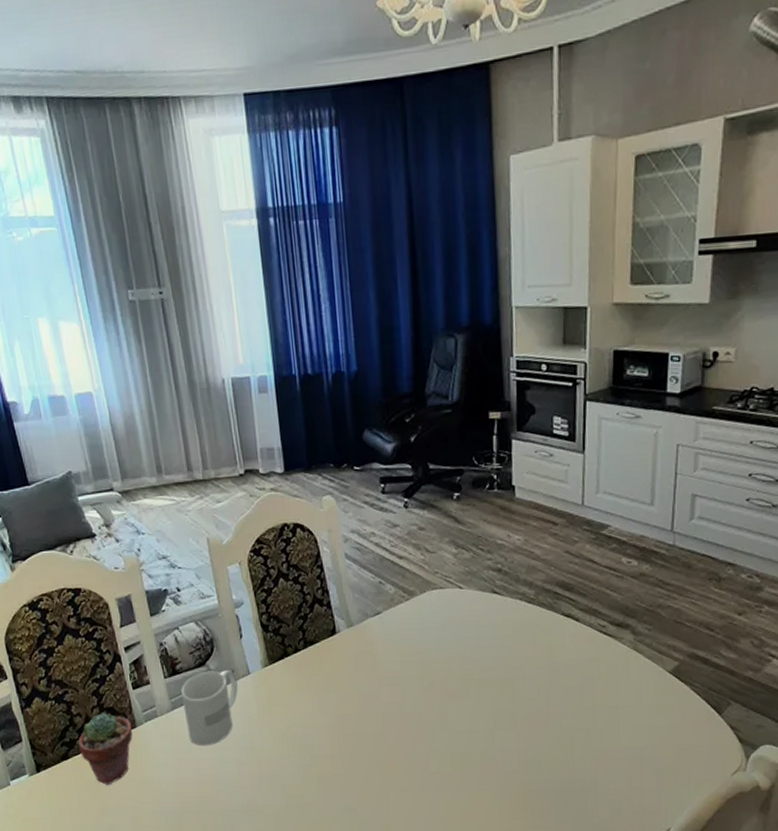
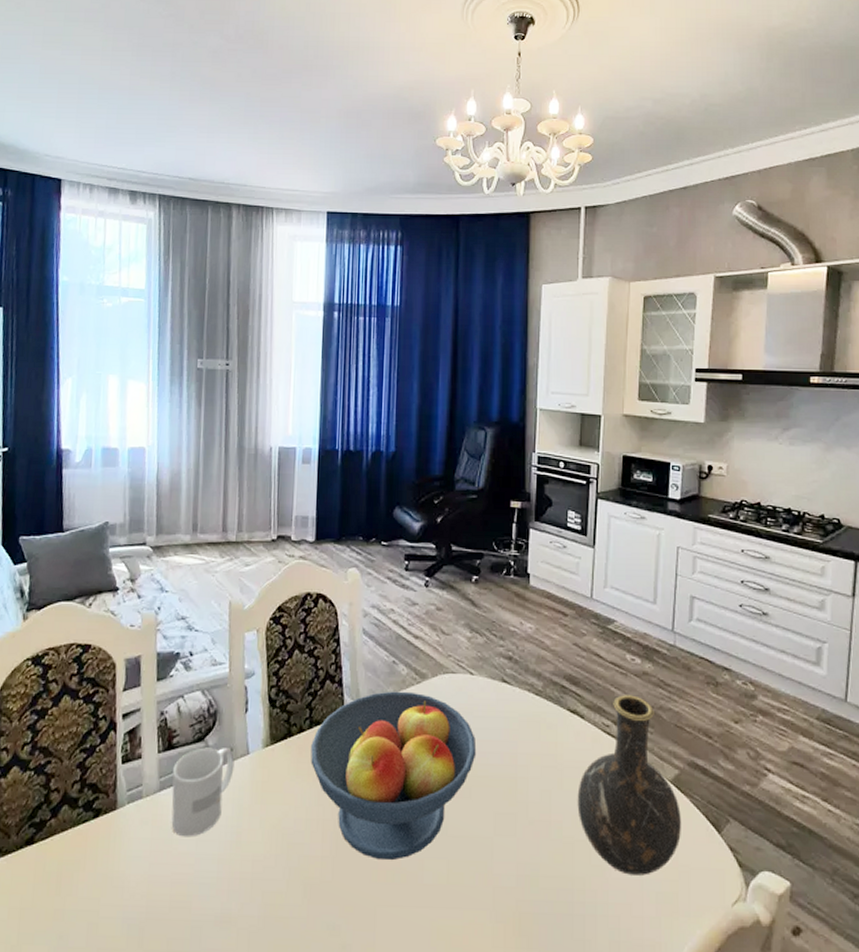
potted succulent: present [78,712,133,786] -> none [48,788,112,881]
fruit bowl: none [308,608,472,755] -> present [310,691,477,861]
vase: none [575,596,681,755] -> present [577,695,681,875]

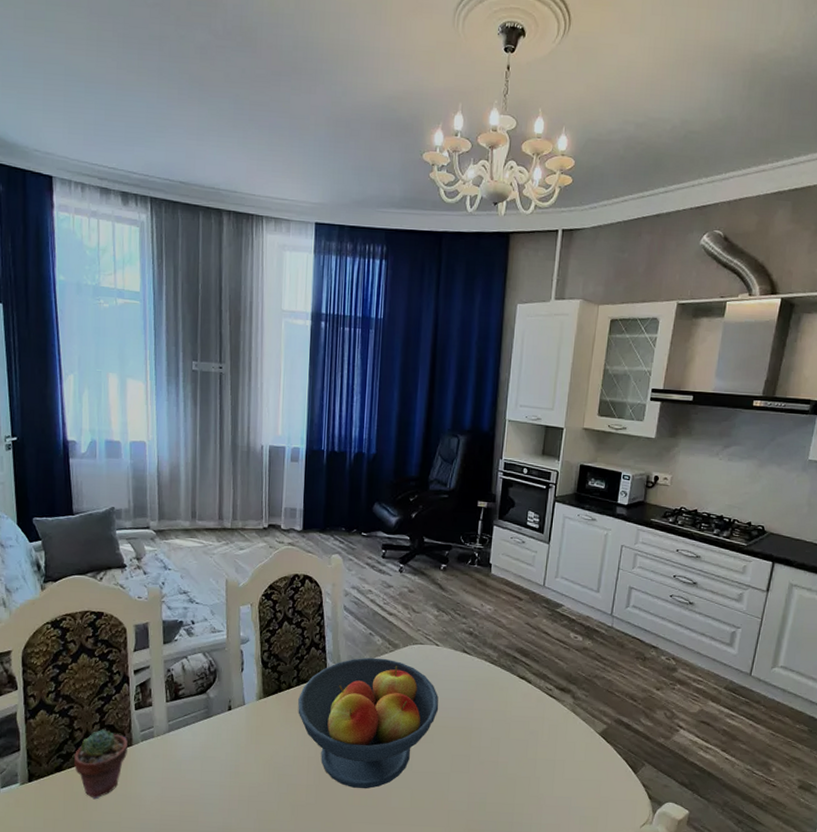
potted succulent: none [48,788,112,881] -> present [74,729,128,800]
mug: present [171,747,235,837] -> none [179,698,233,768]
vase: present [577,695,681,875] -> none [521,665,606,804]

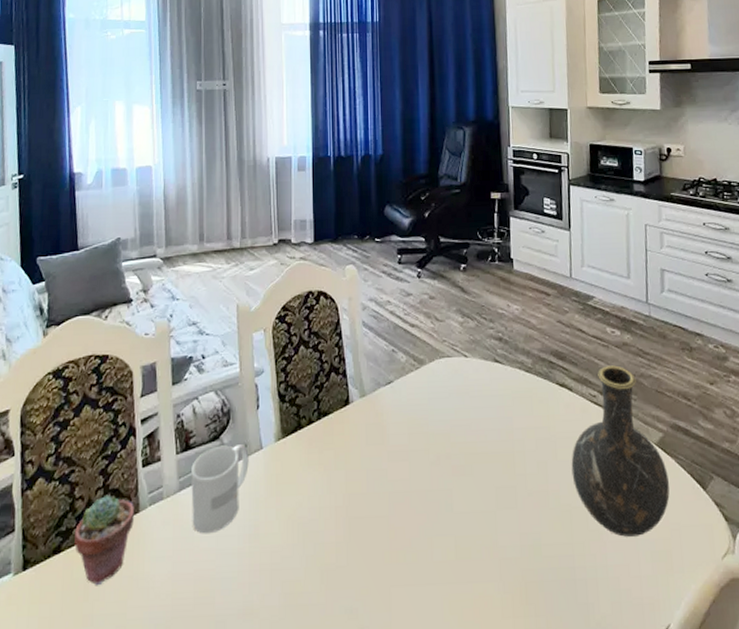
mug: none [179,698,233,768] -> present [191,444,249,534]
fruit bowl: present [298,657,439,789] -> none [320,377,475,541]
vase: none [521,665,606,804] -> present [571,365,670,537]

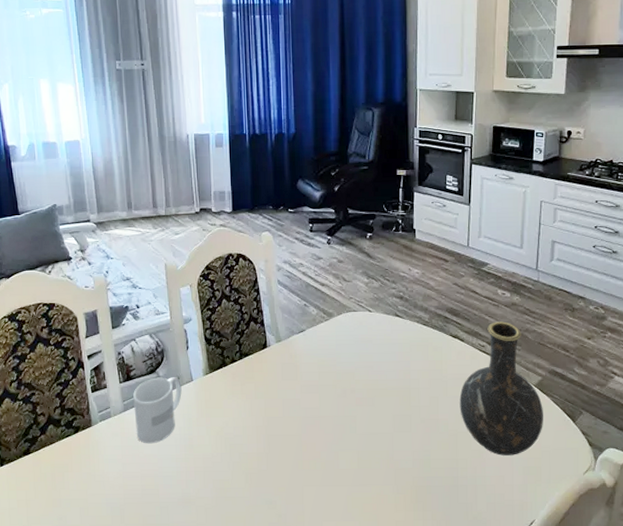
potted succulent: present [74,494,134,586] -> none [40,412,88,479]

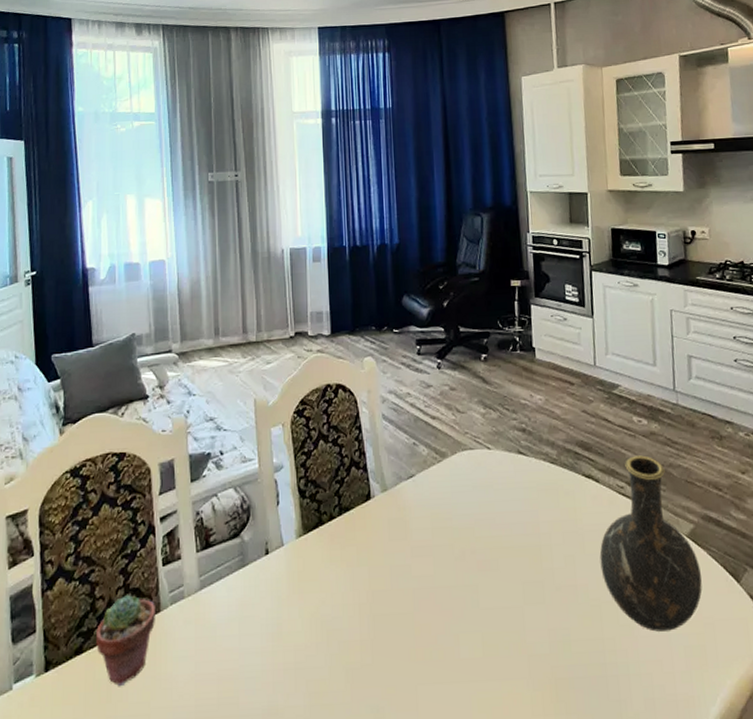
potted succulent: none [40,412,88,479] -> present [96,594,155,687]
mug: present [133,377,182,444] -> none [212,541,270,633]

